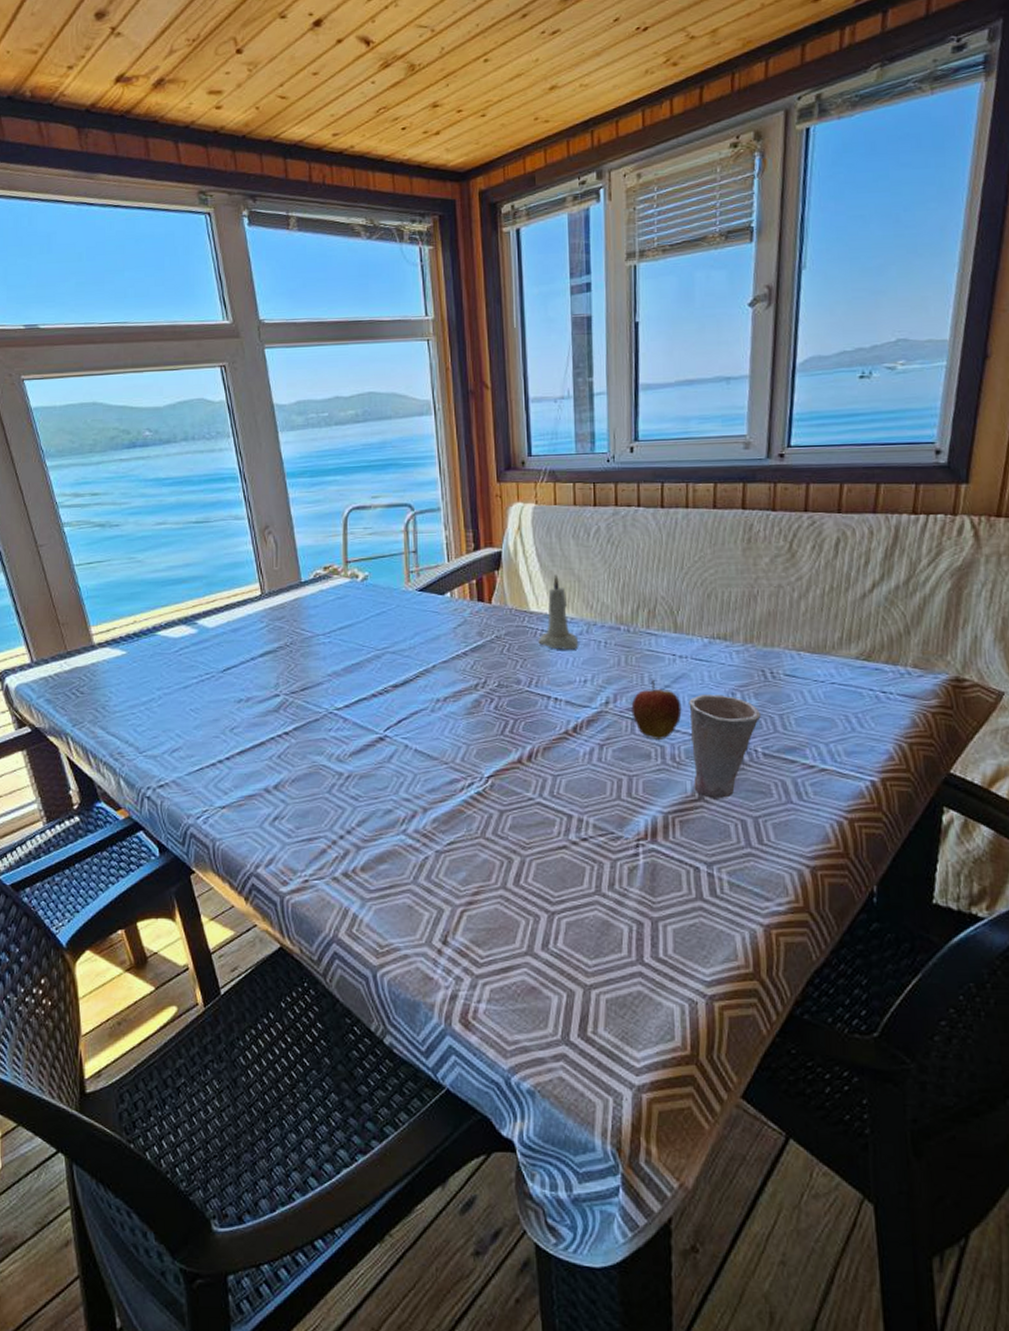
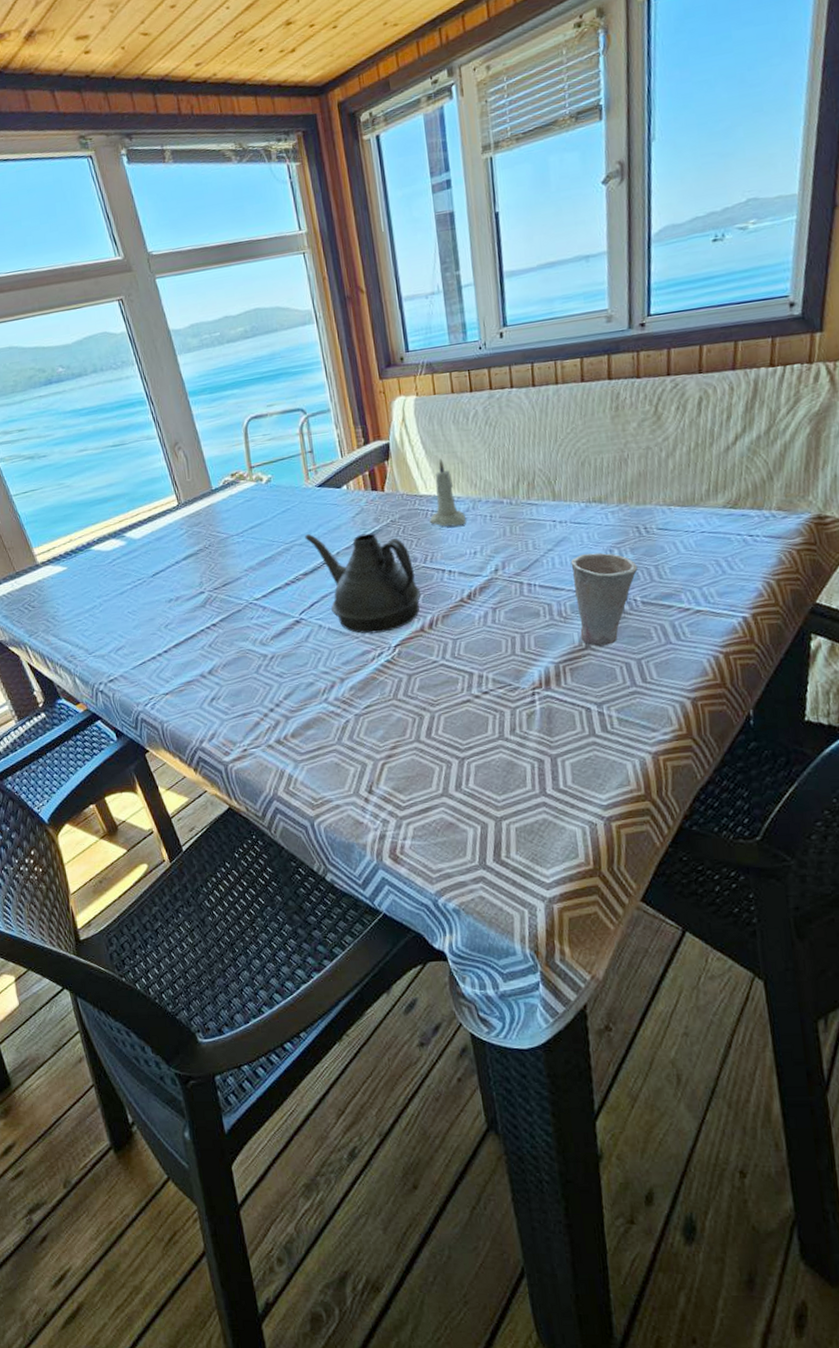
teapot: none [399,641,522,760] -> present [305,533,421,634]
fruit: present [631,679,682,740] -> none [518,544,565,599]

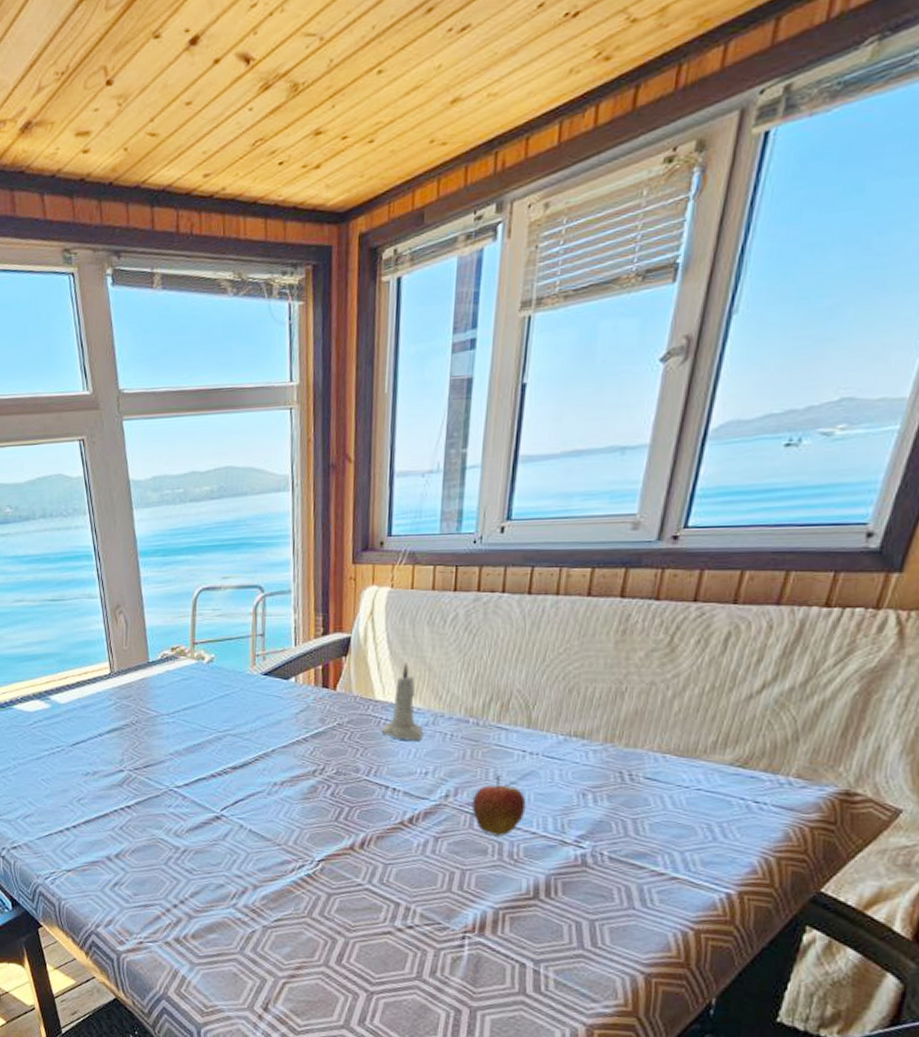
teapot: present [305,533,421,634] -> none [240,724,358,844]
fruit: none [518,544,565,599] -> present [471,774,526,836]
cup: present [570,552,638,646] -> none [529,793,612,899]

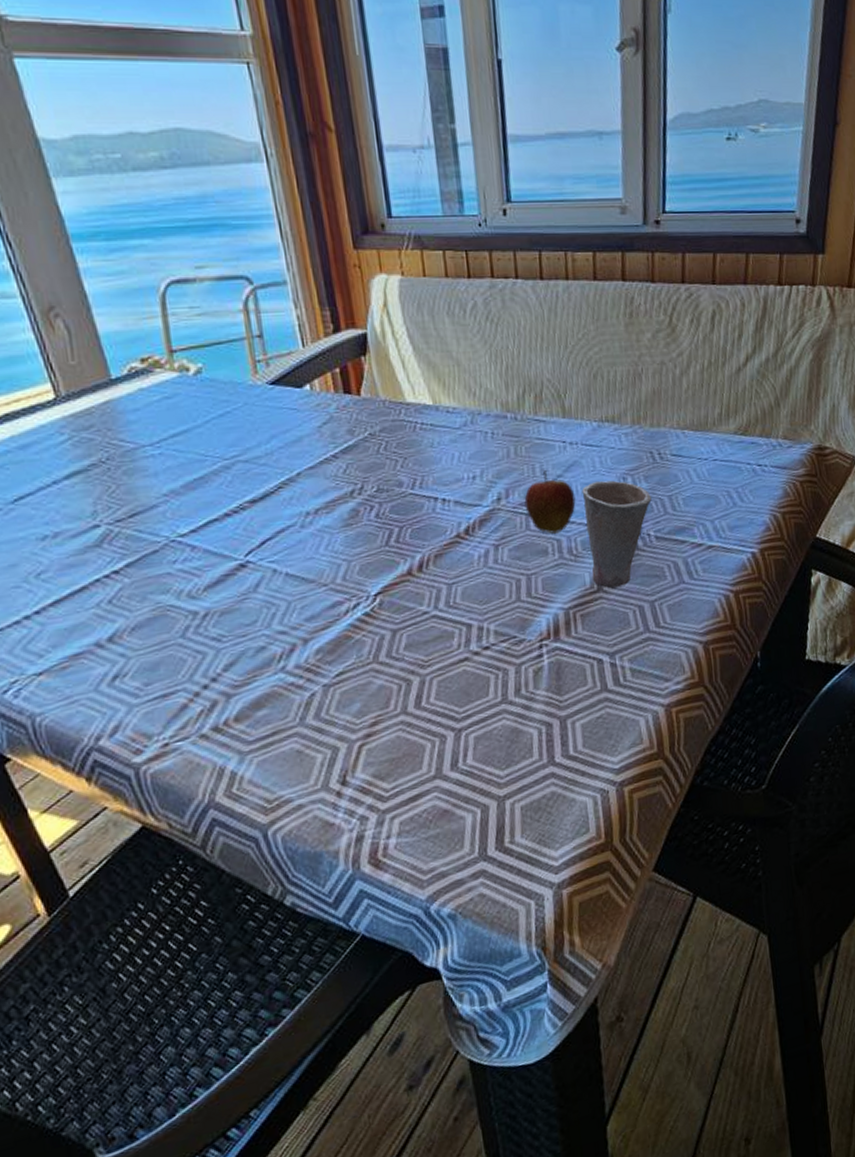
candle: present [381,662,424,741] -> none [418,358,464,444]
cup: none [529,793,612,899] -> present [582,480,652,588]

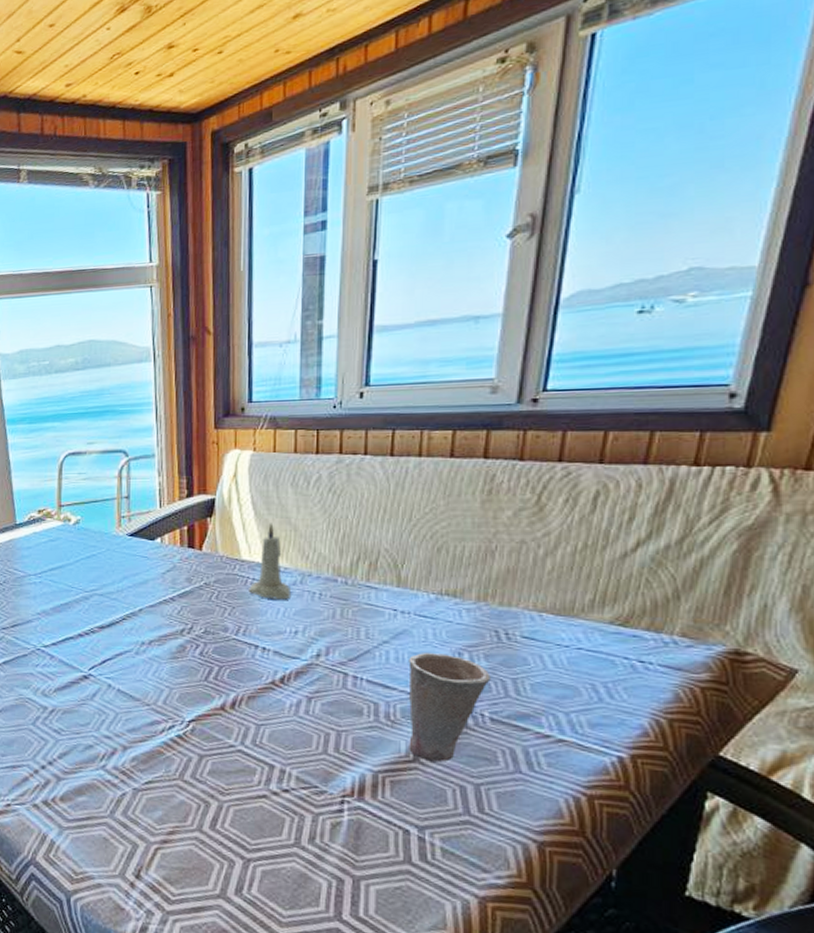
candle: none [418,358,464,444] -> present [249,523,292,600]
fruit: present [524,469,576,534] -> none [344,633,400,696]

